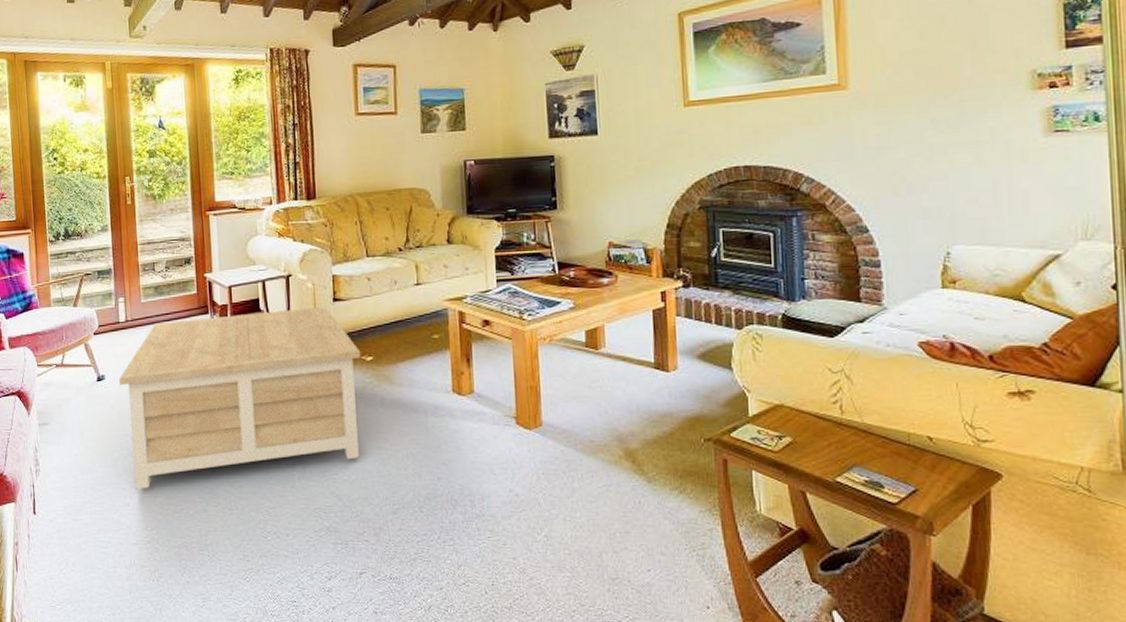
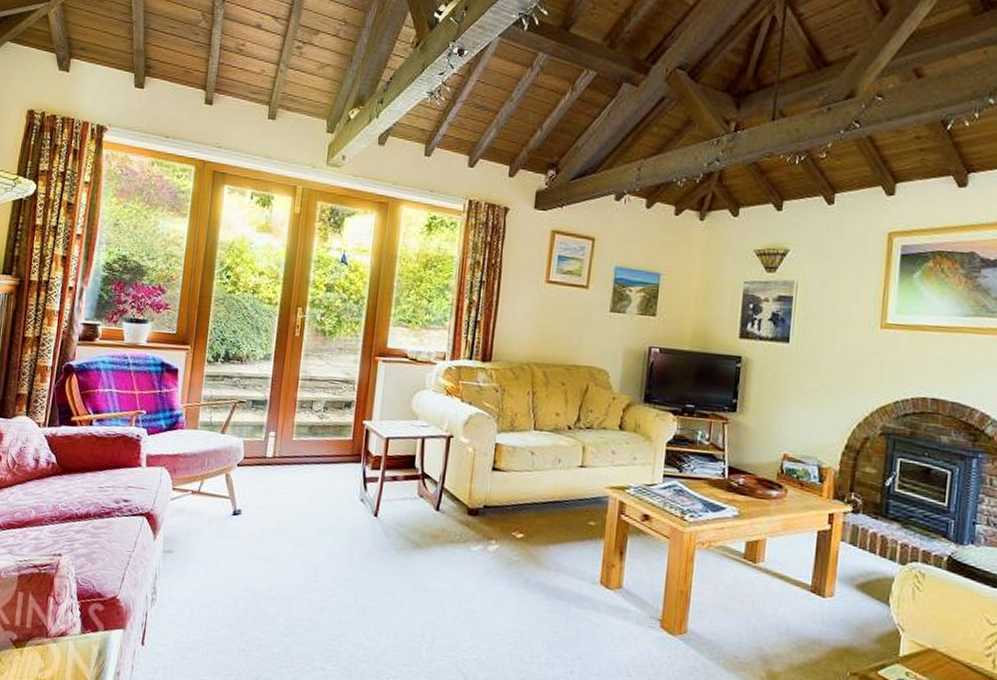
coffee table: present [119,306,361,489] -> none [254,464,512,638]

